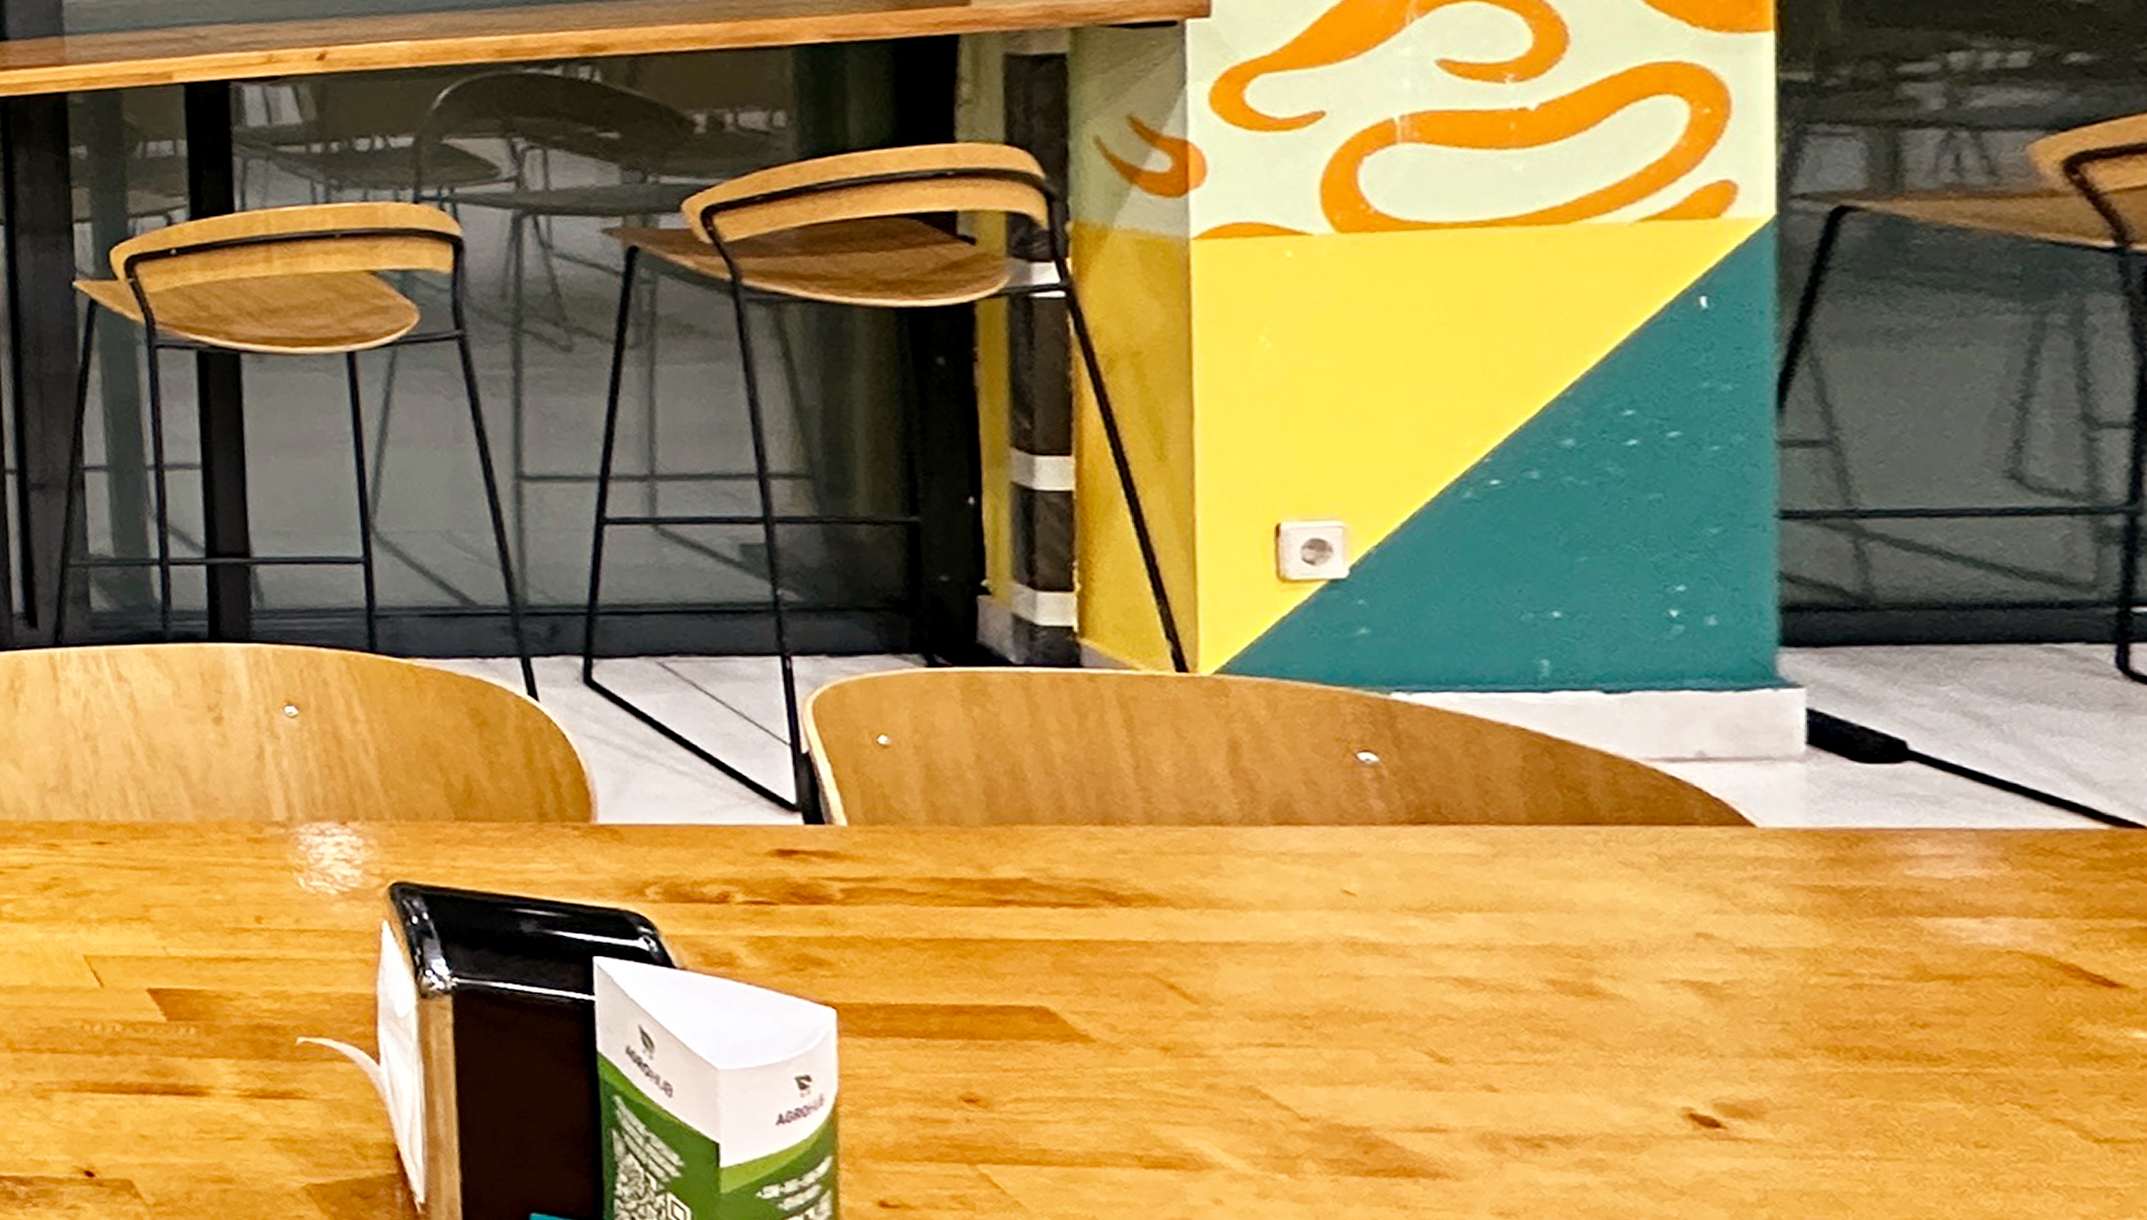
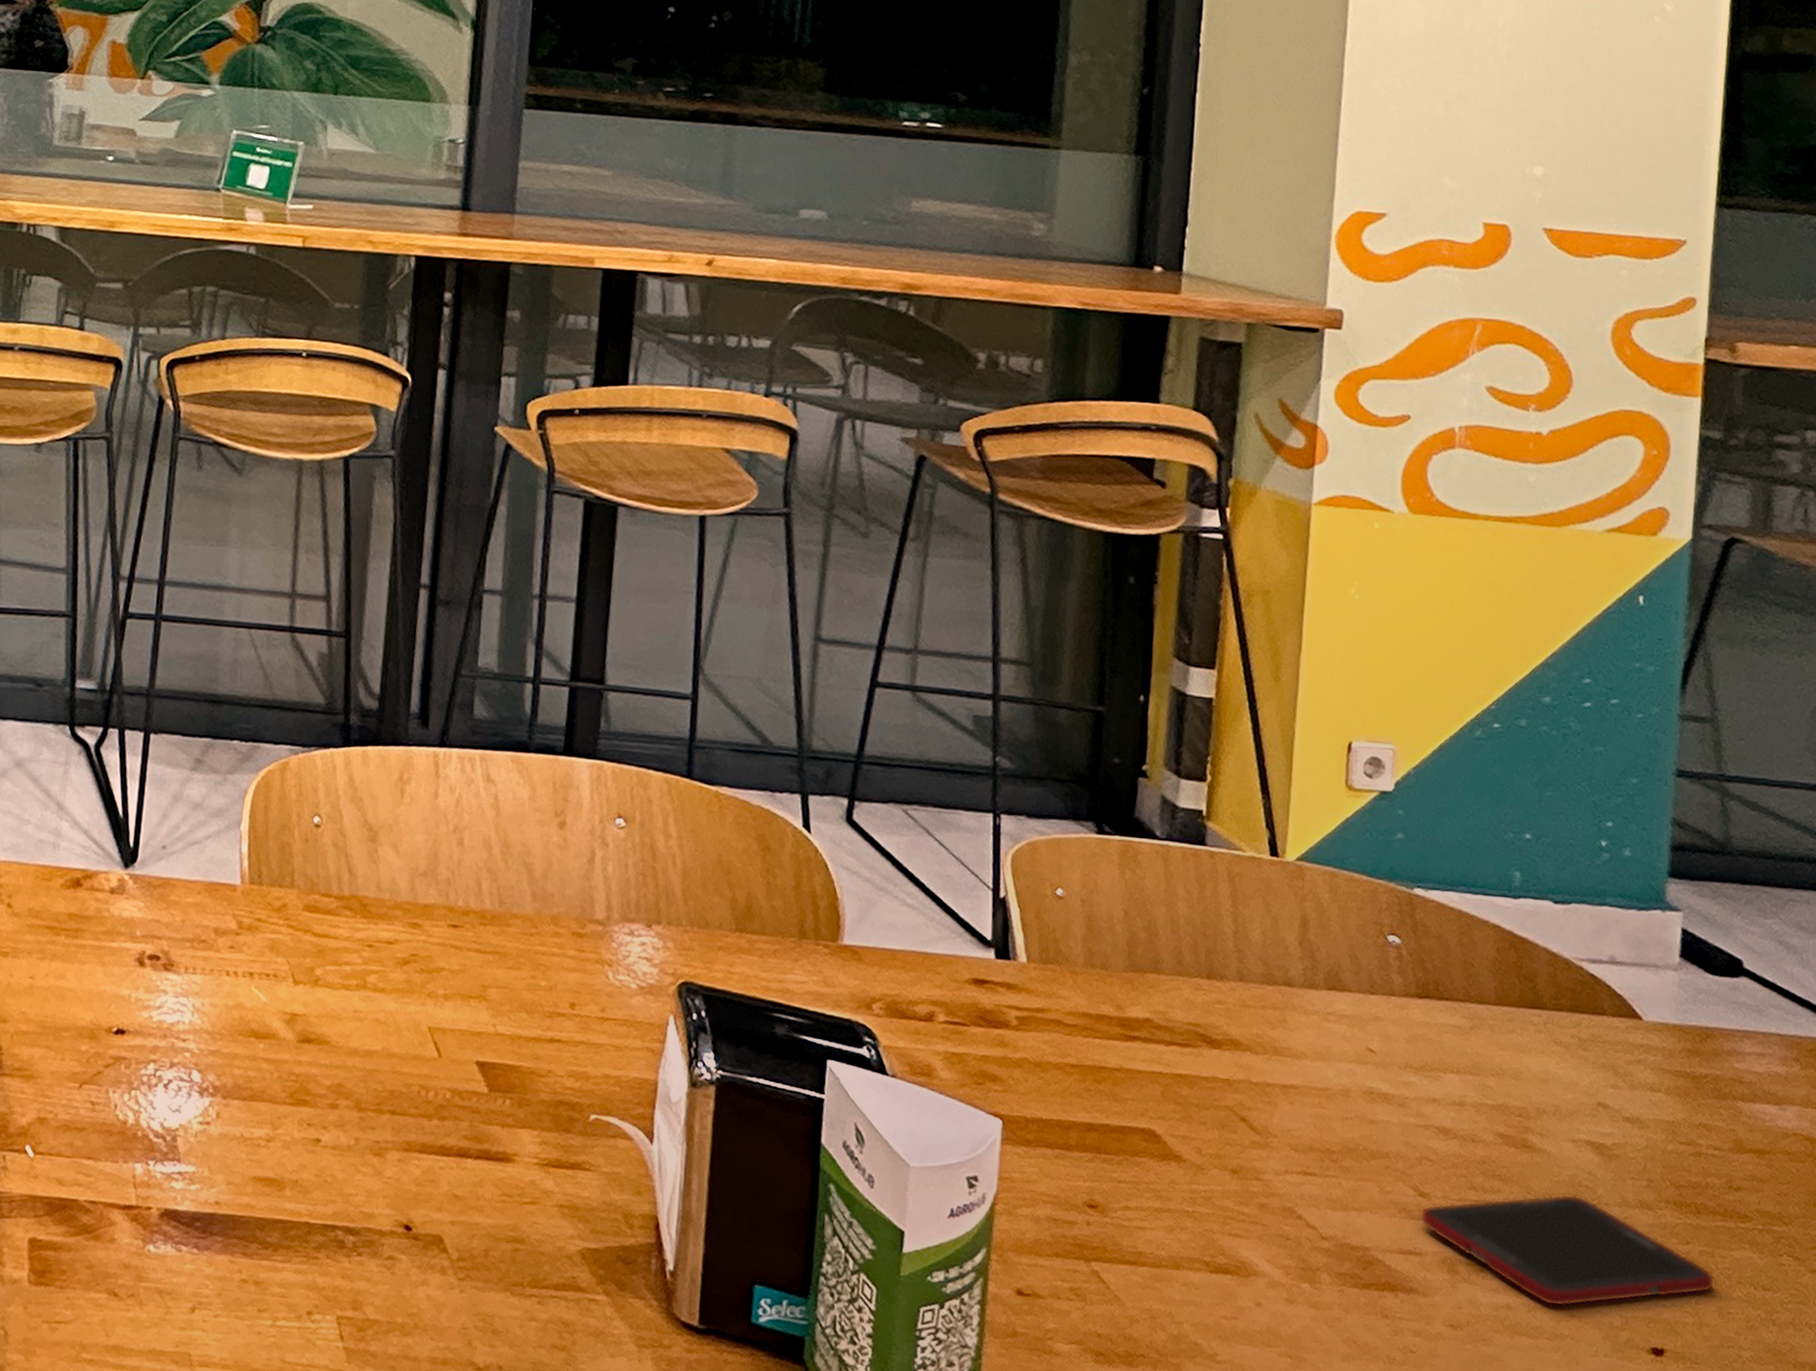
cell phone: none [1441,1047,1900,1184] -> present [1419,1194,1716,1307]

